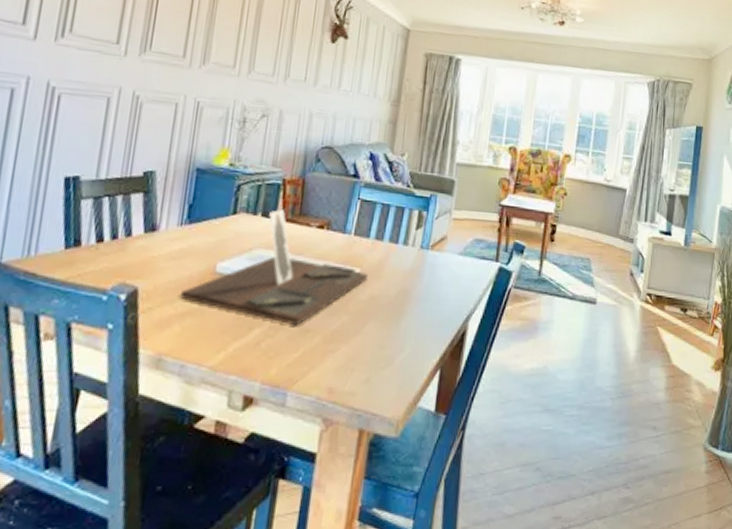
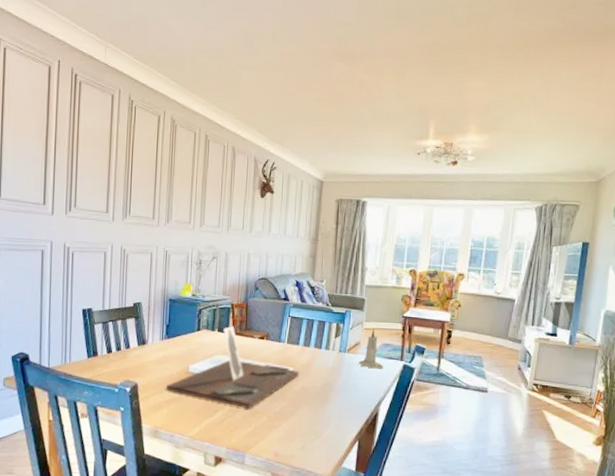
candle: none [443,219,476,272] -> present [358,329,384,369]

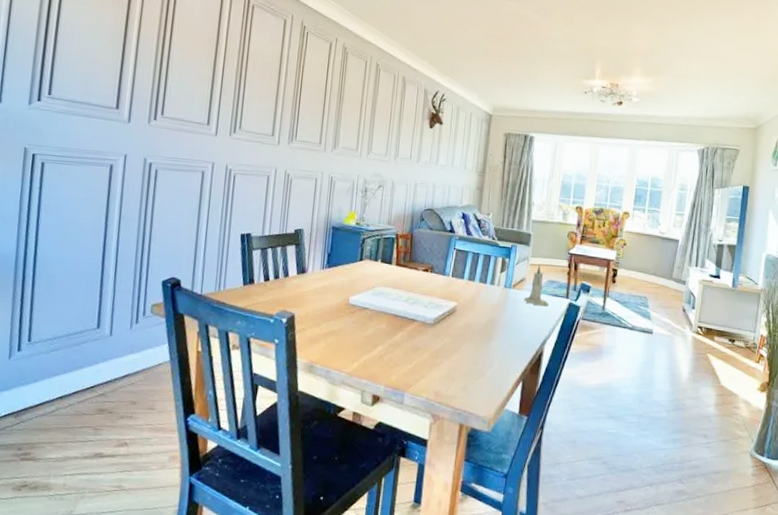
decorative tray: present [166,325,299,409] -> none [325,256,463,345]

